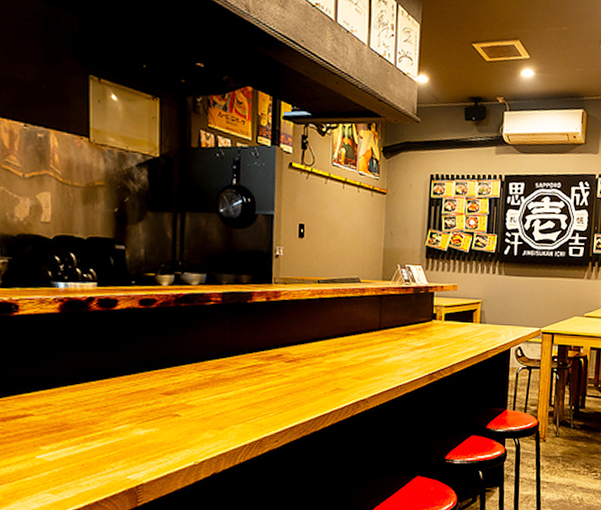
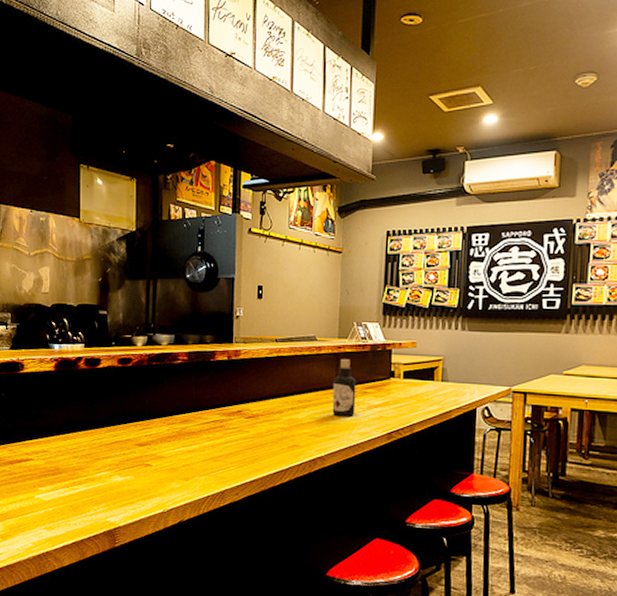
bottle: none [375,300,400,358] -> present [332,358,357,416]

